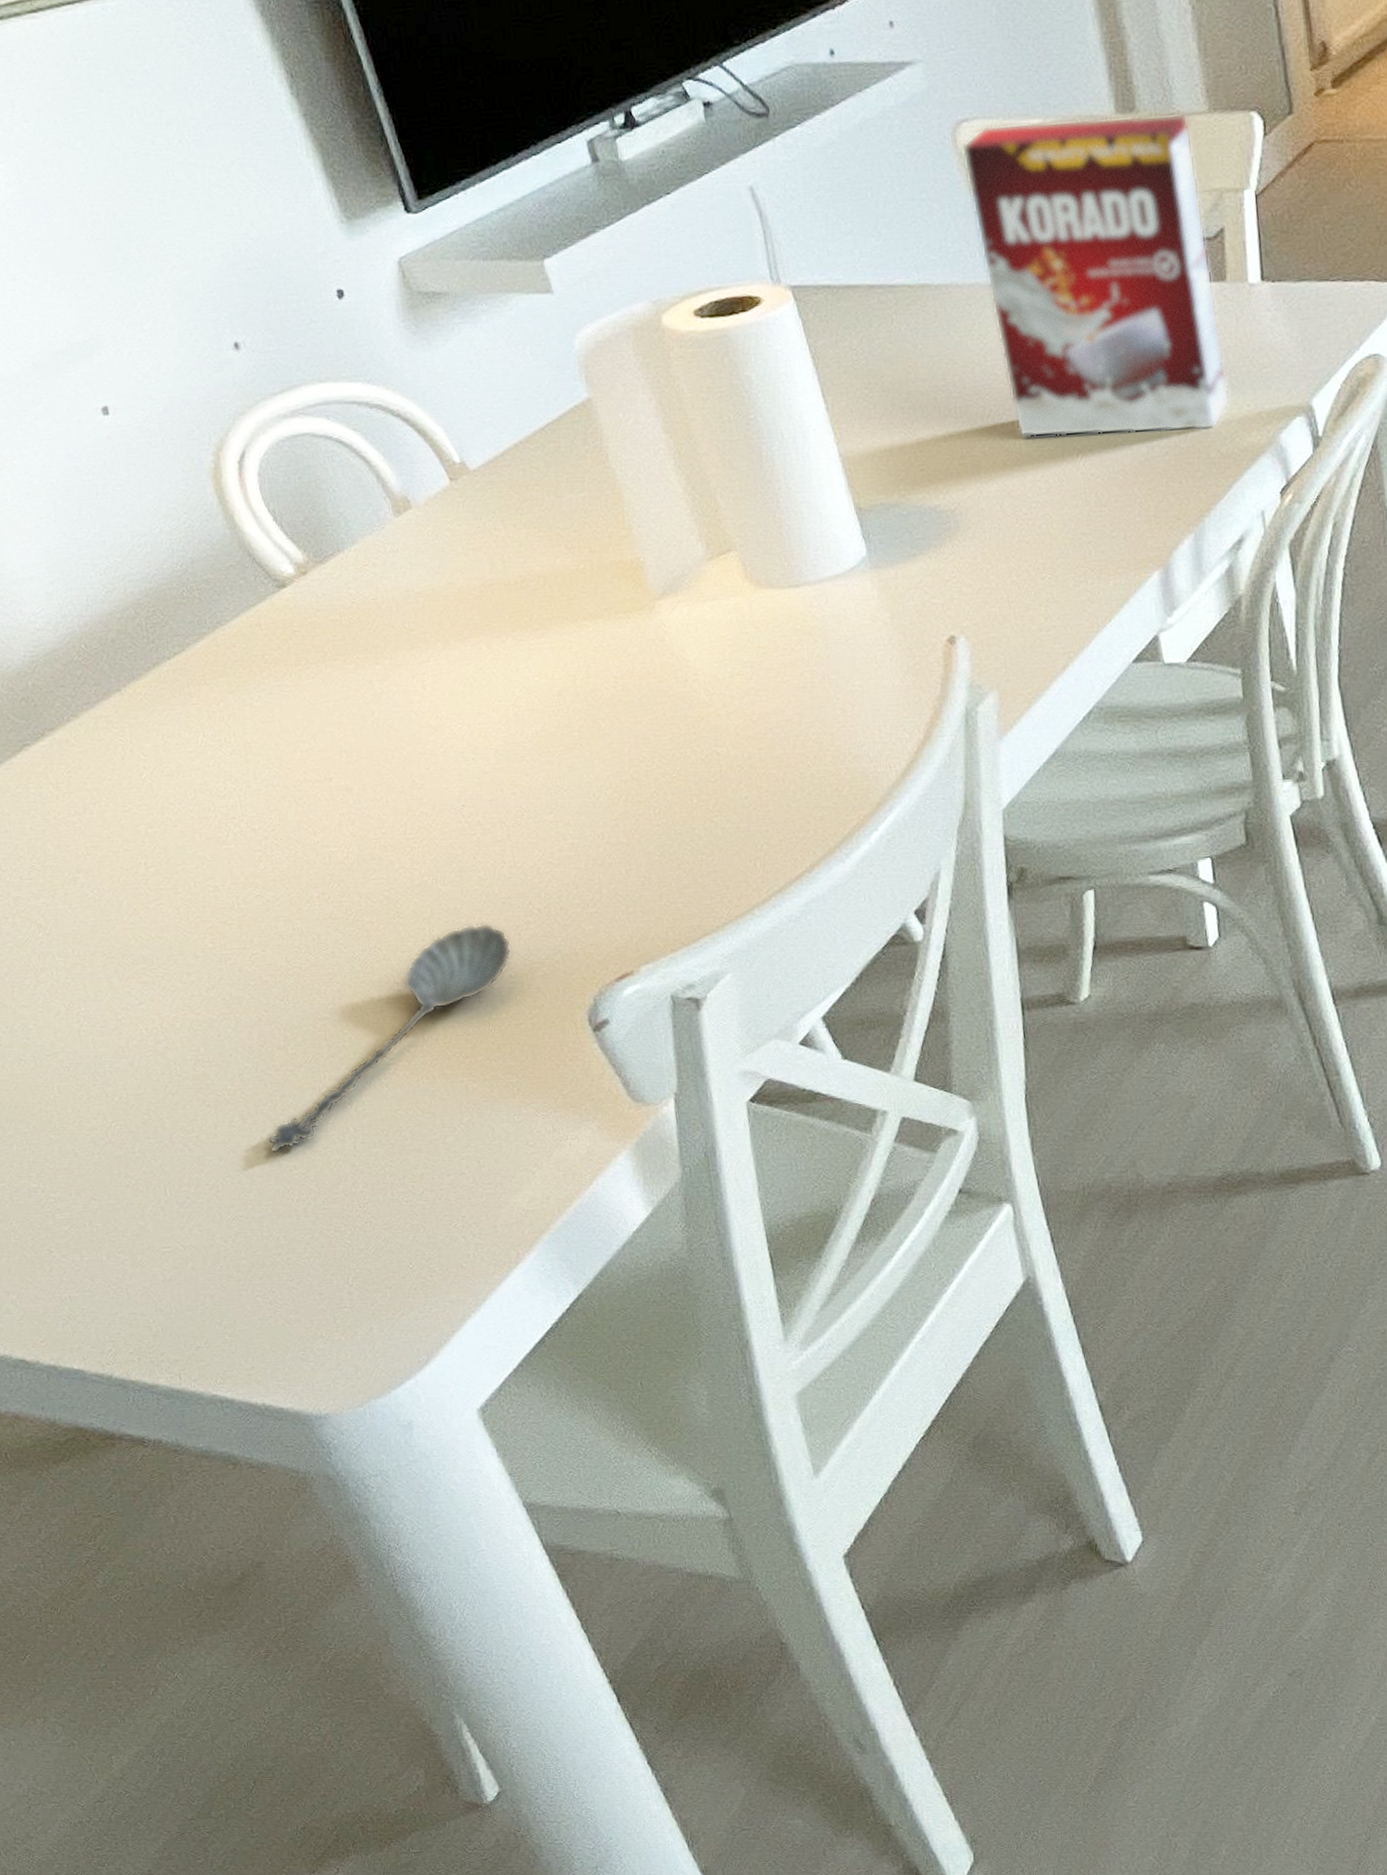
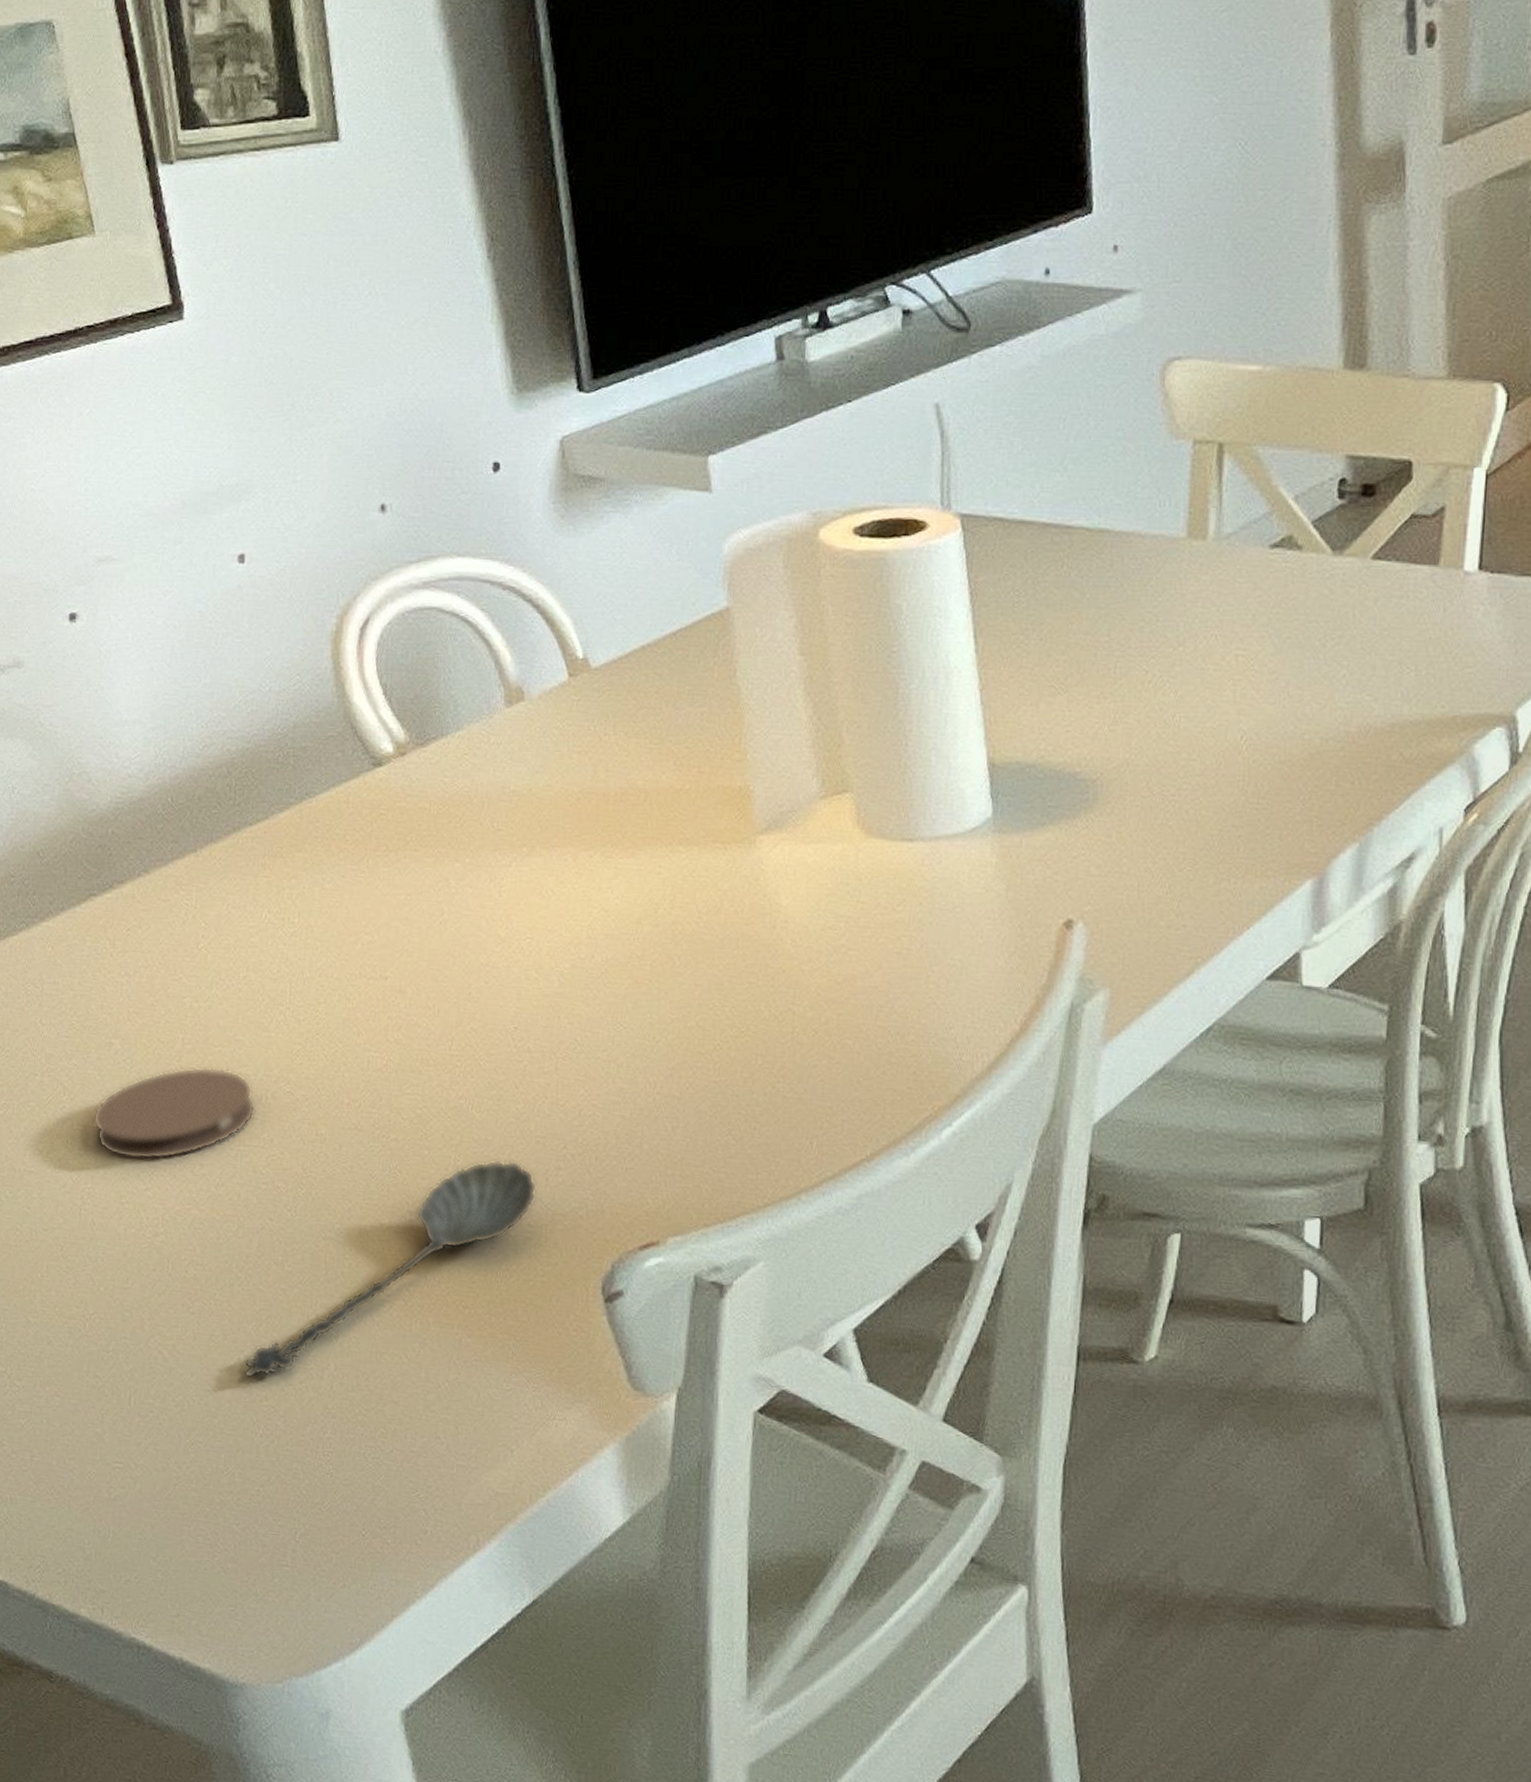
coaster: none [72,884,231,979] -> present [92,1067,256,1161]
cereal box: present [961,113,1230,438] -> none [1168,367,1424,729]

